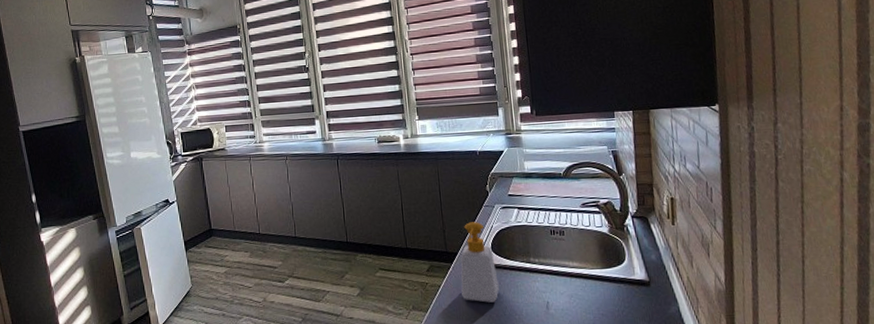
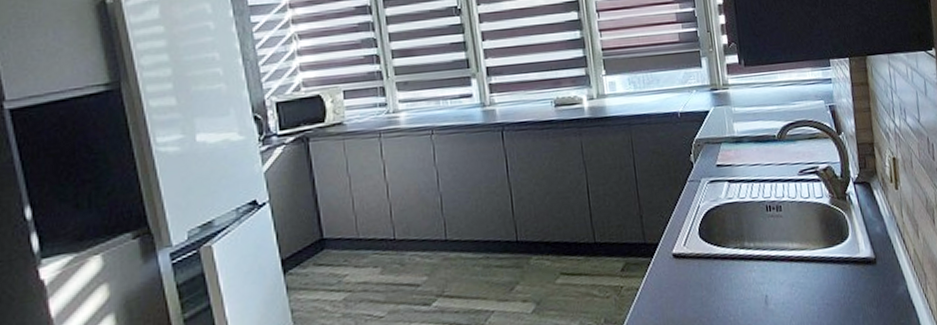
soap bottle: present [460,222,499,303] -> none [662,201,710,305]

